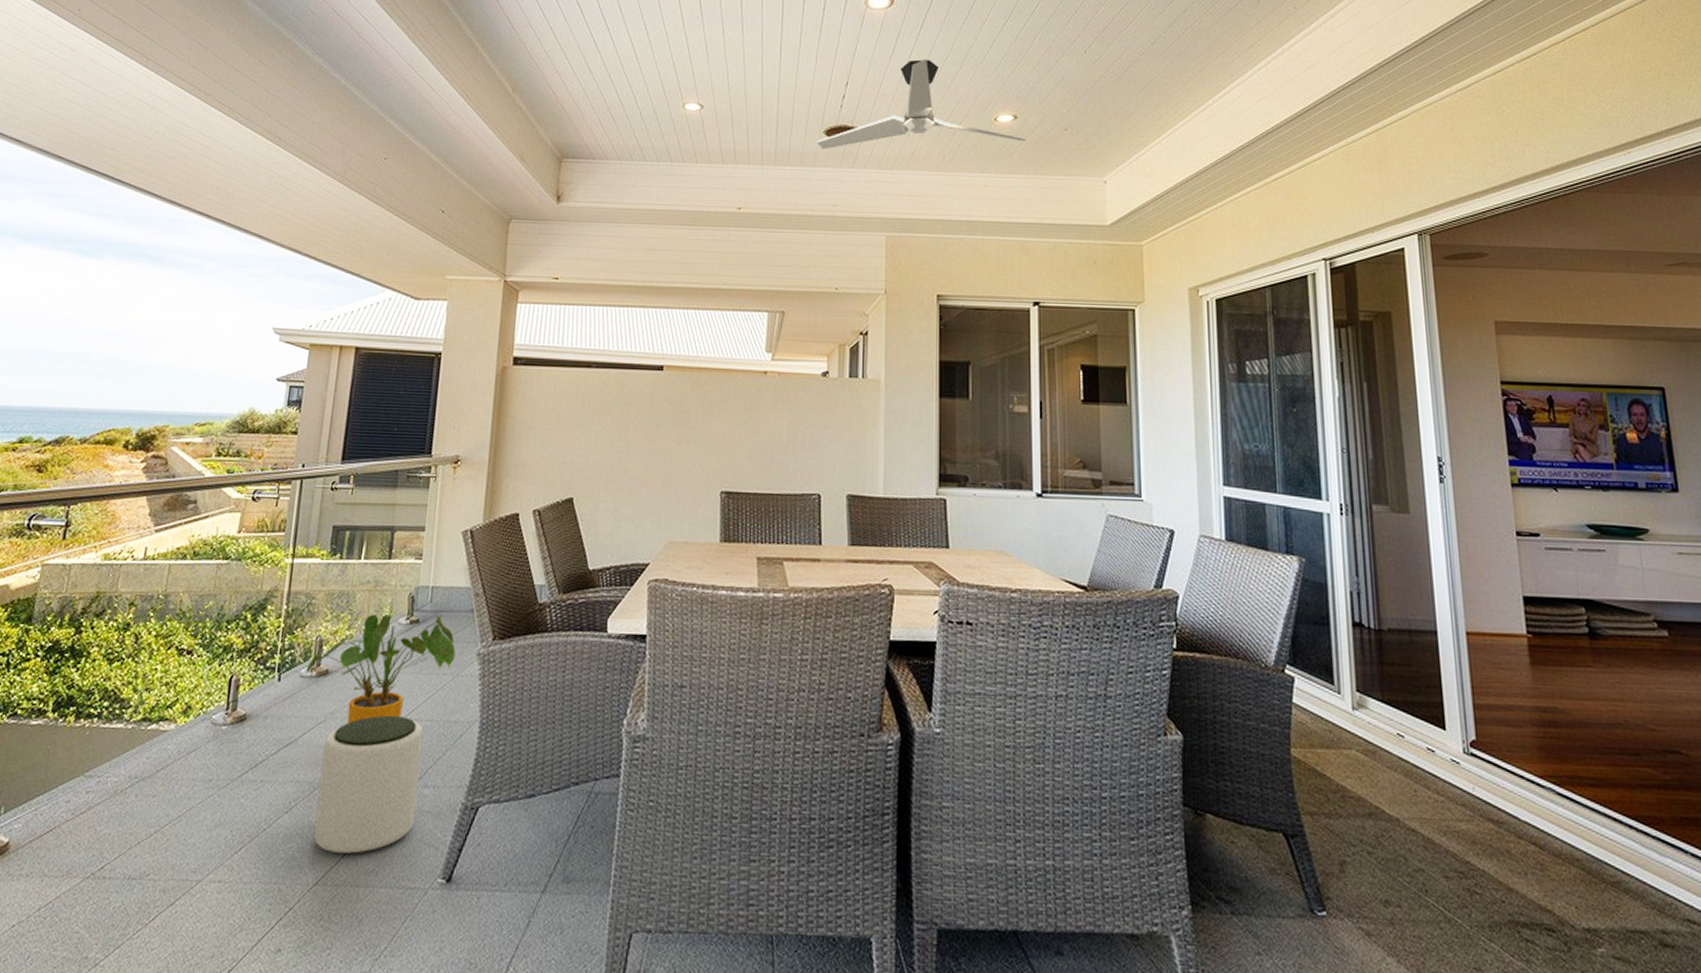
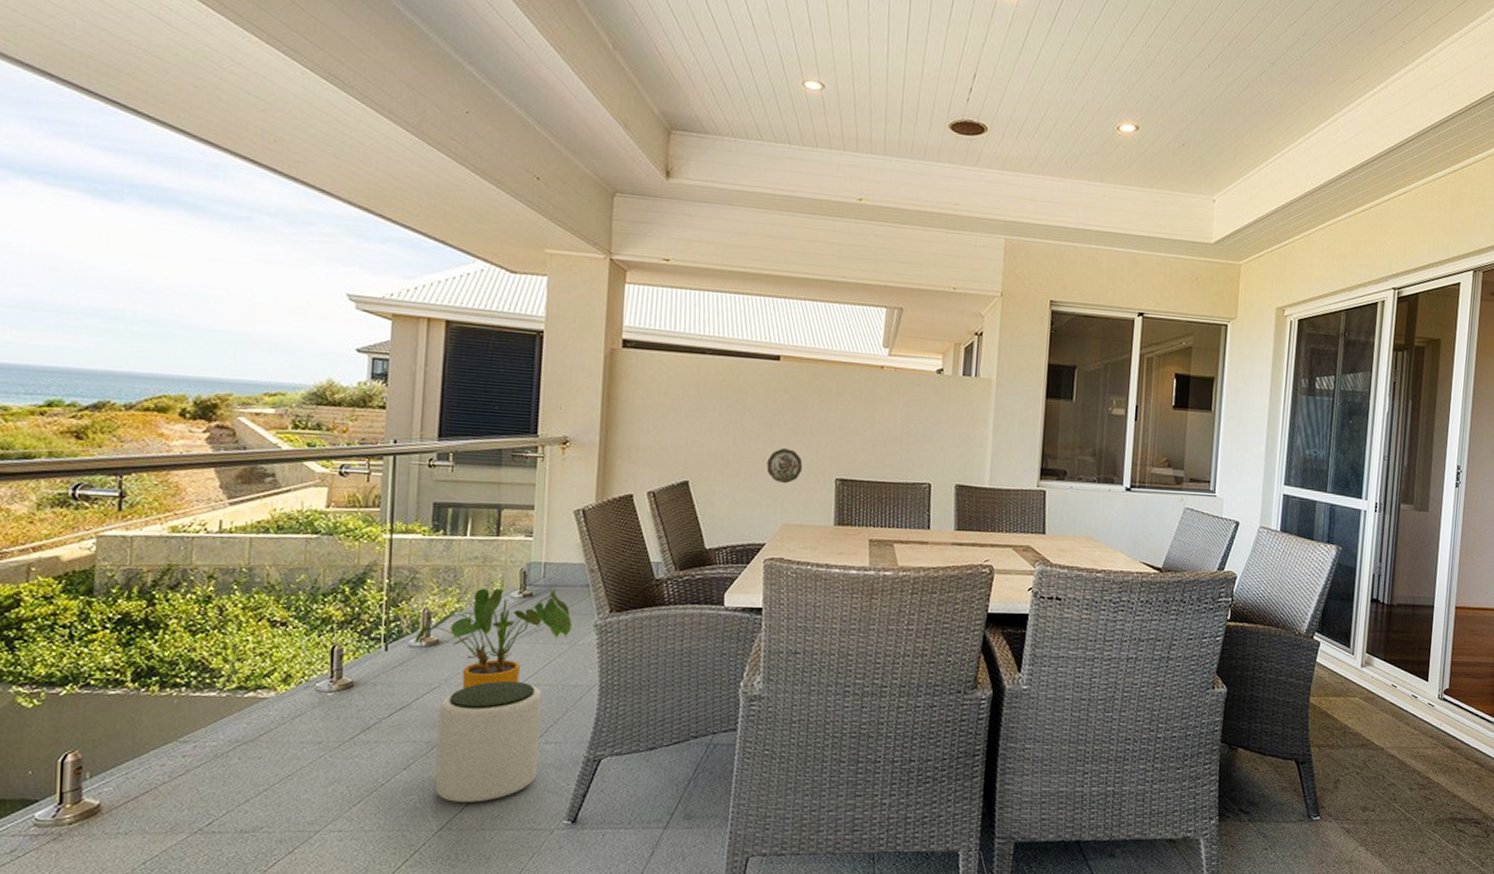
decorative plate: none [650,460,687,499] -> present [766,447,803,484]
ceiling fan: present [816,58,1026,150] -> none [941,56,1145,154]

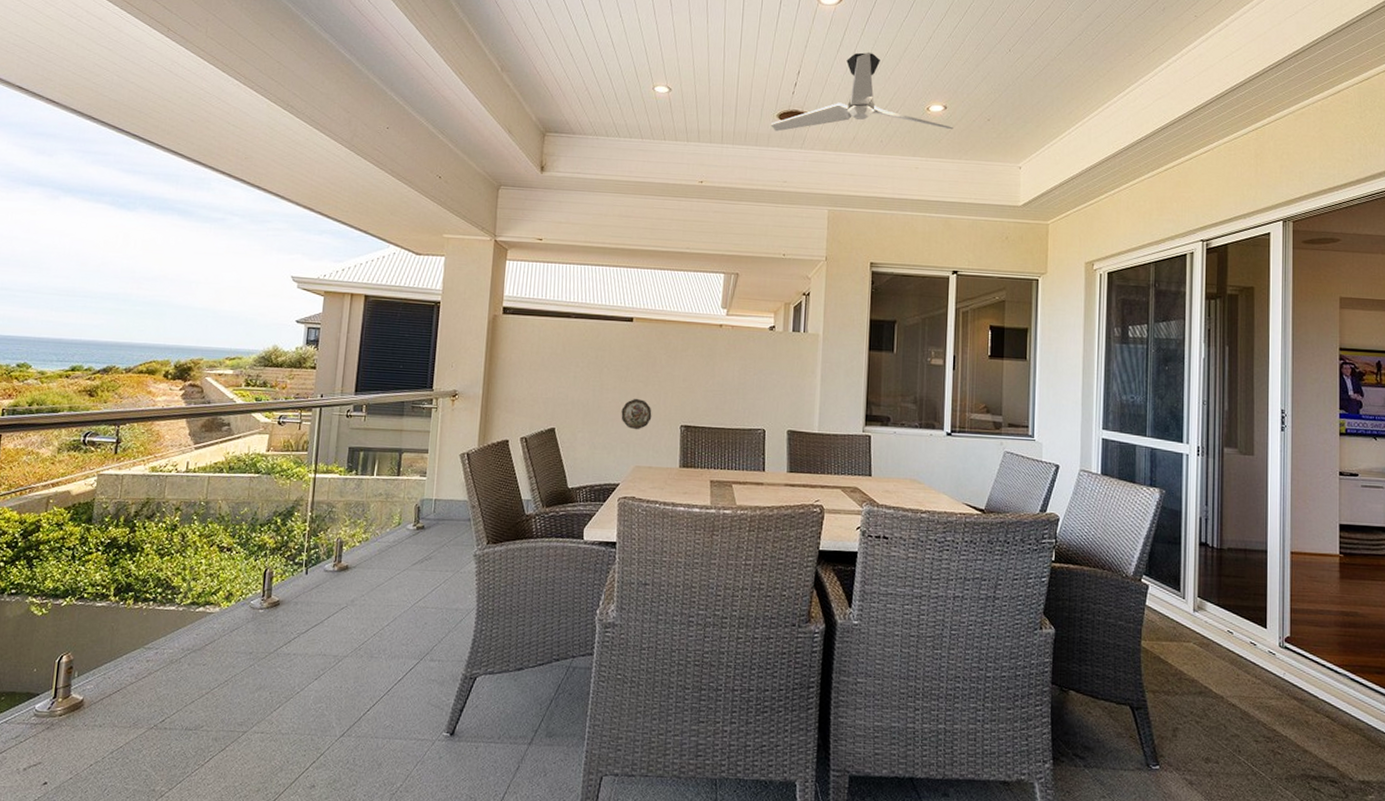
house plant: present [415,586,572,690] -> none [329,520,456,610]
plant pot: present [435,680,542,804] -> none [340,603,429,714]
ceiling fan: none [941,56,1145,154] -> present [770,52,953,132]

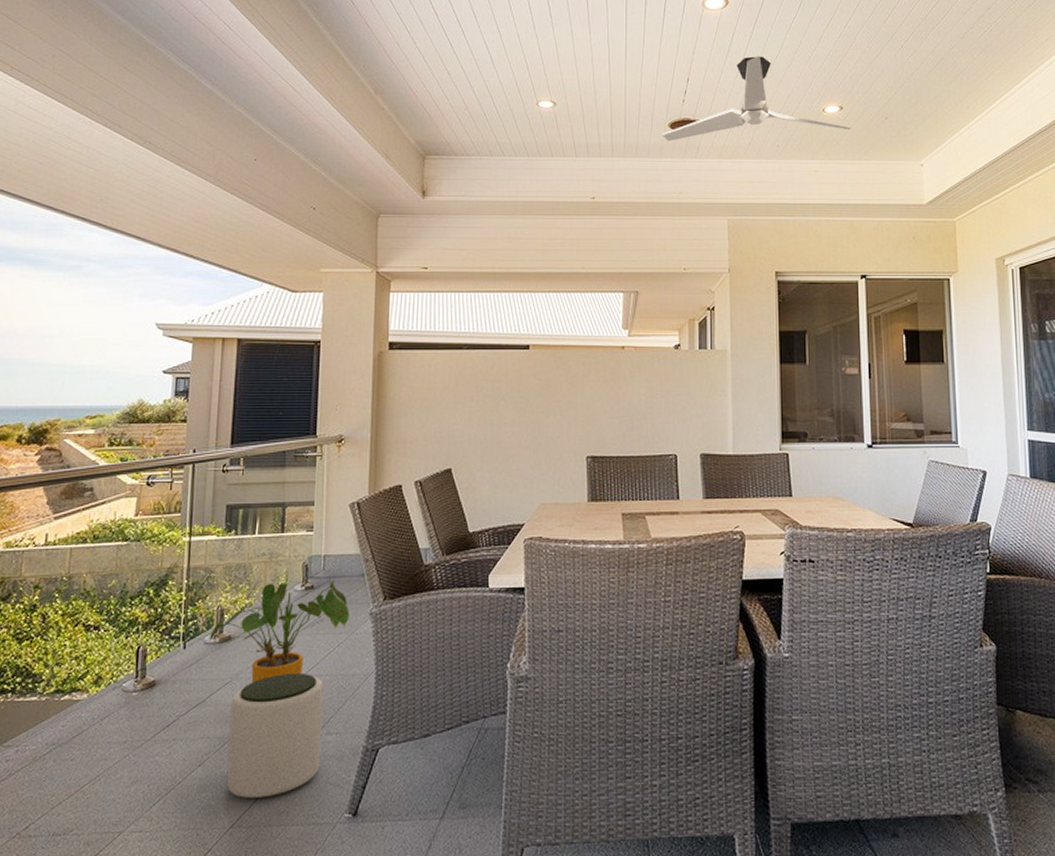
house plant: none [329,520,456,610] -> present [209,578,350,684]
plant pot: none [340,603,429,714] -> present [227,672,324,799]
decorative plate: present [621,398,652,430] -> none [522,430,555,465]

